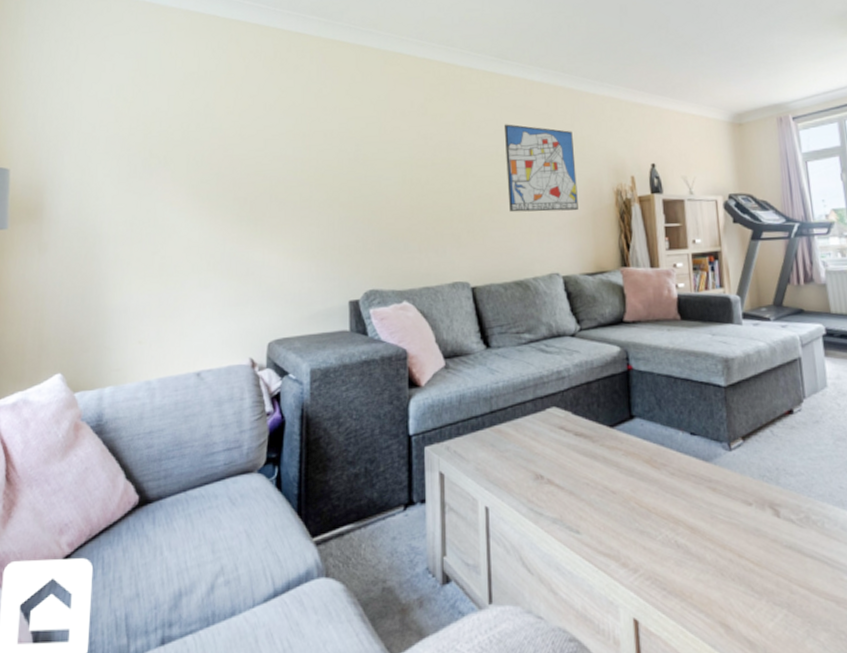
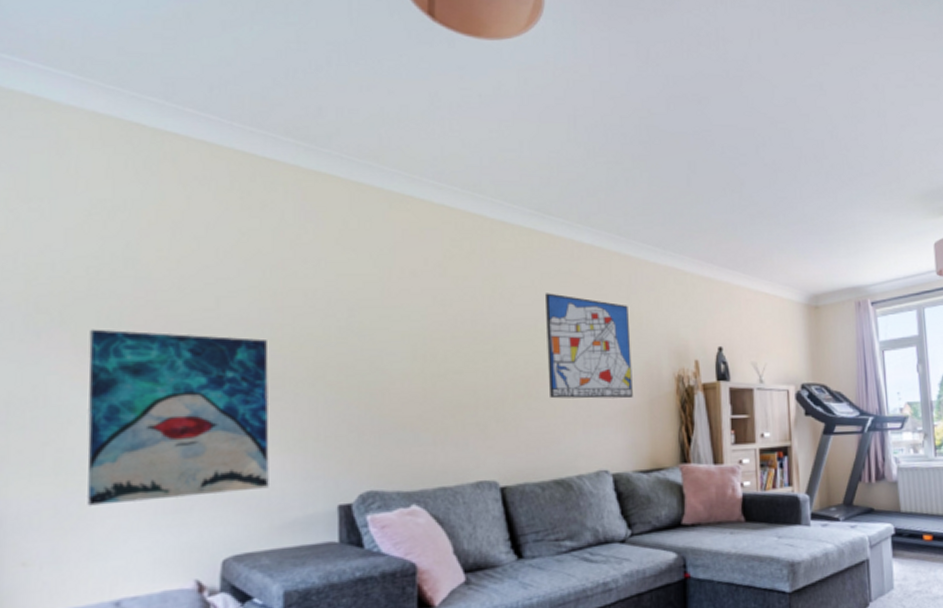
wall art: none [180,167,300,299] -> present [87,329,269,506]

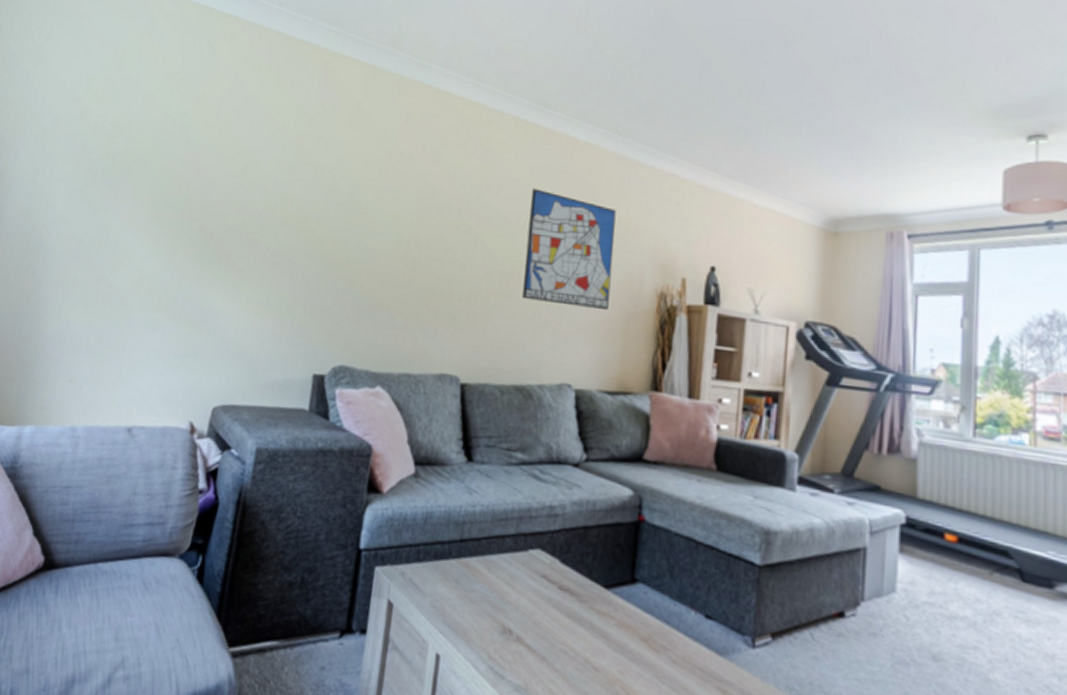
wall art: present [87,329,269,506] -> none [122,184,278,348]

